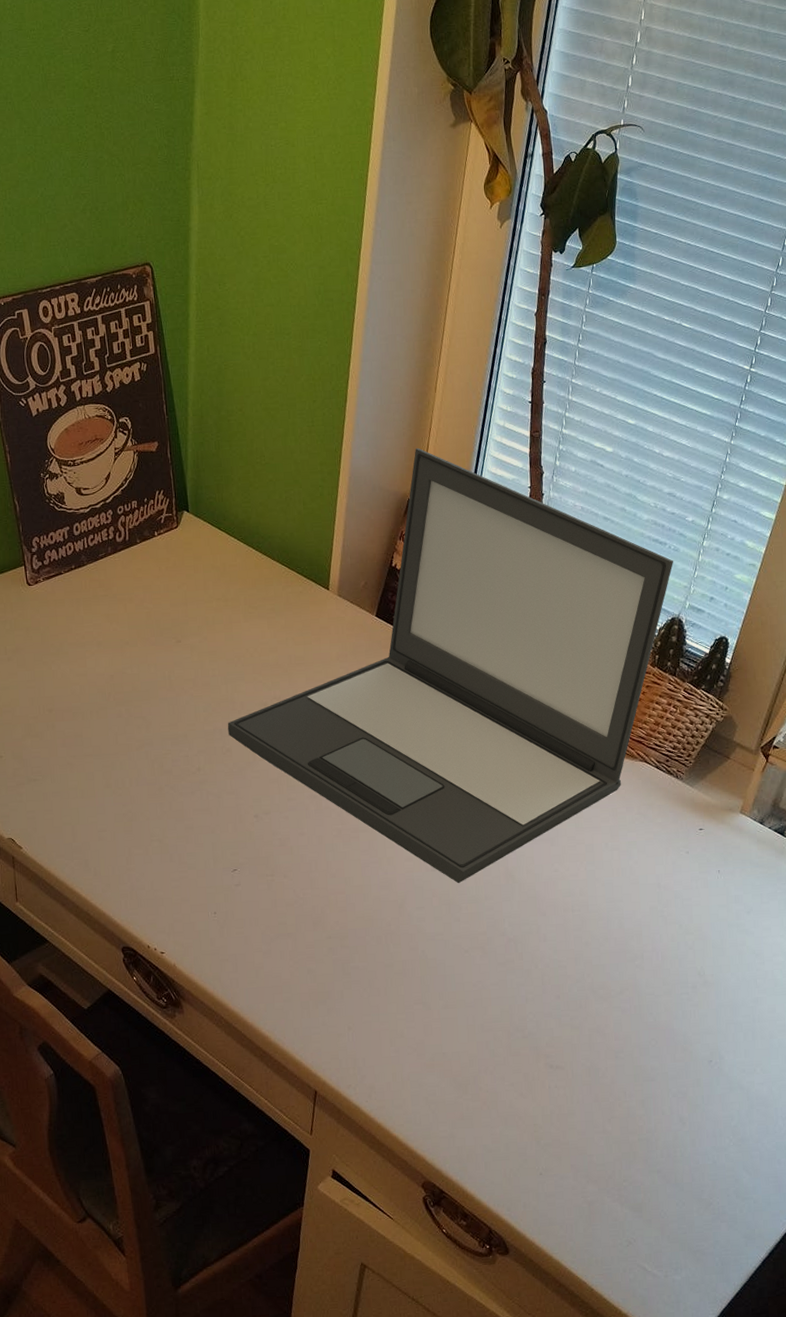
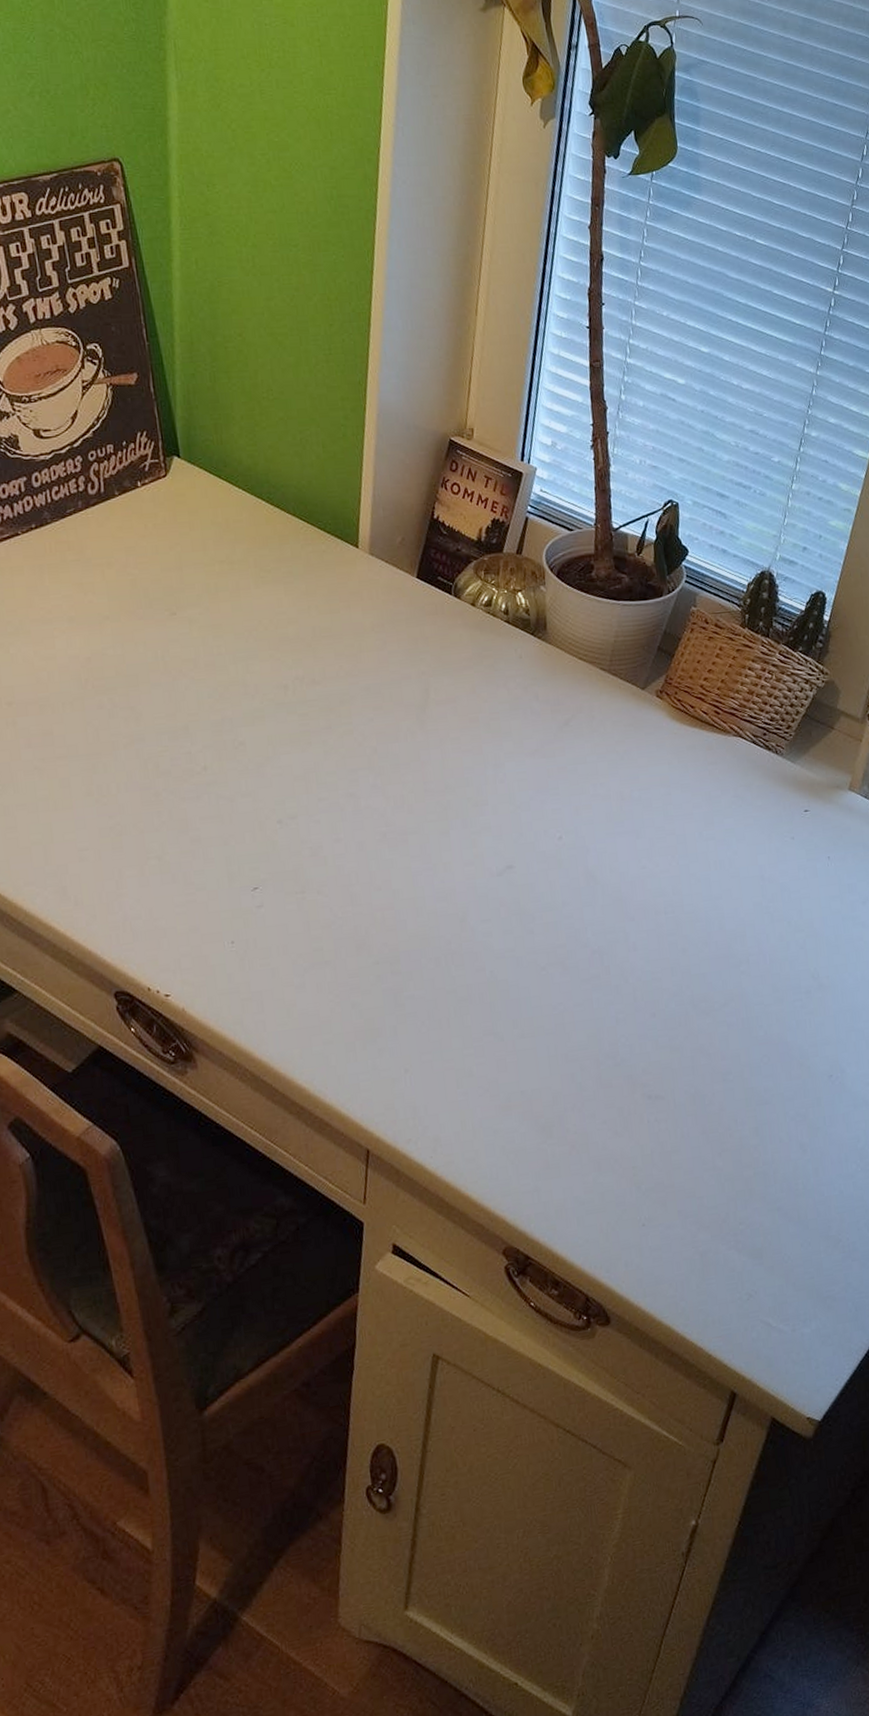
laptop: present [227,447,674,884] -> none [239,379,761,890]

